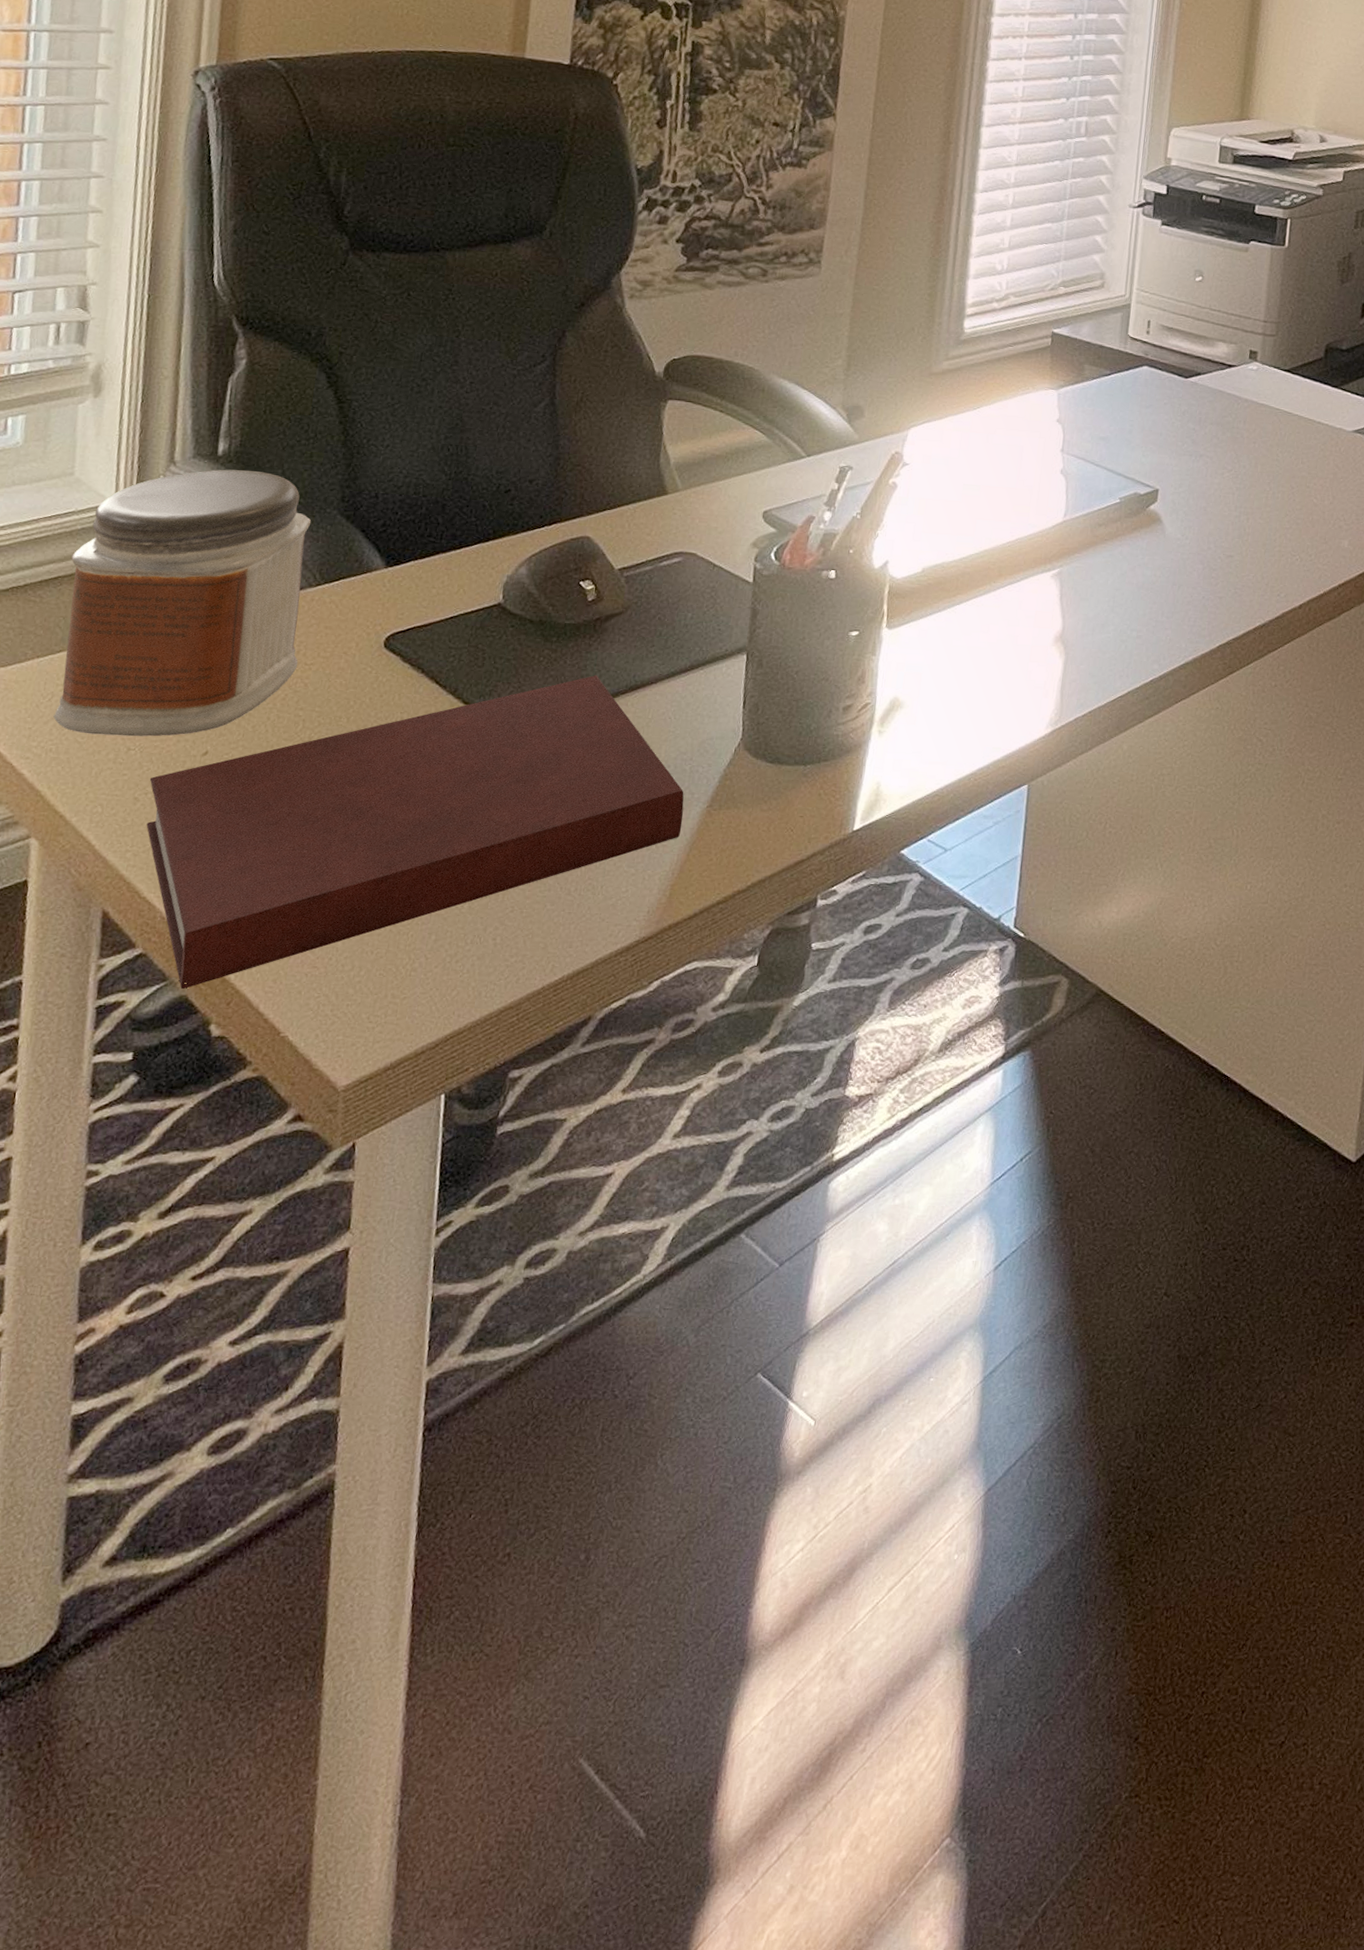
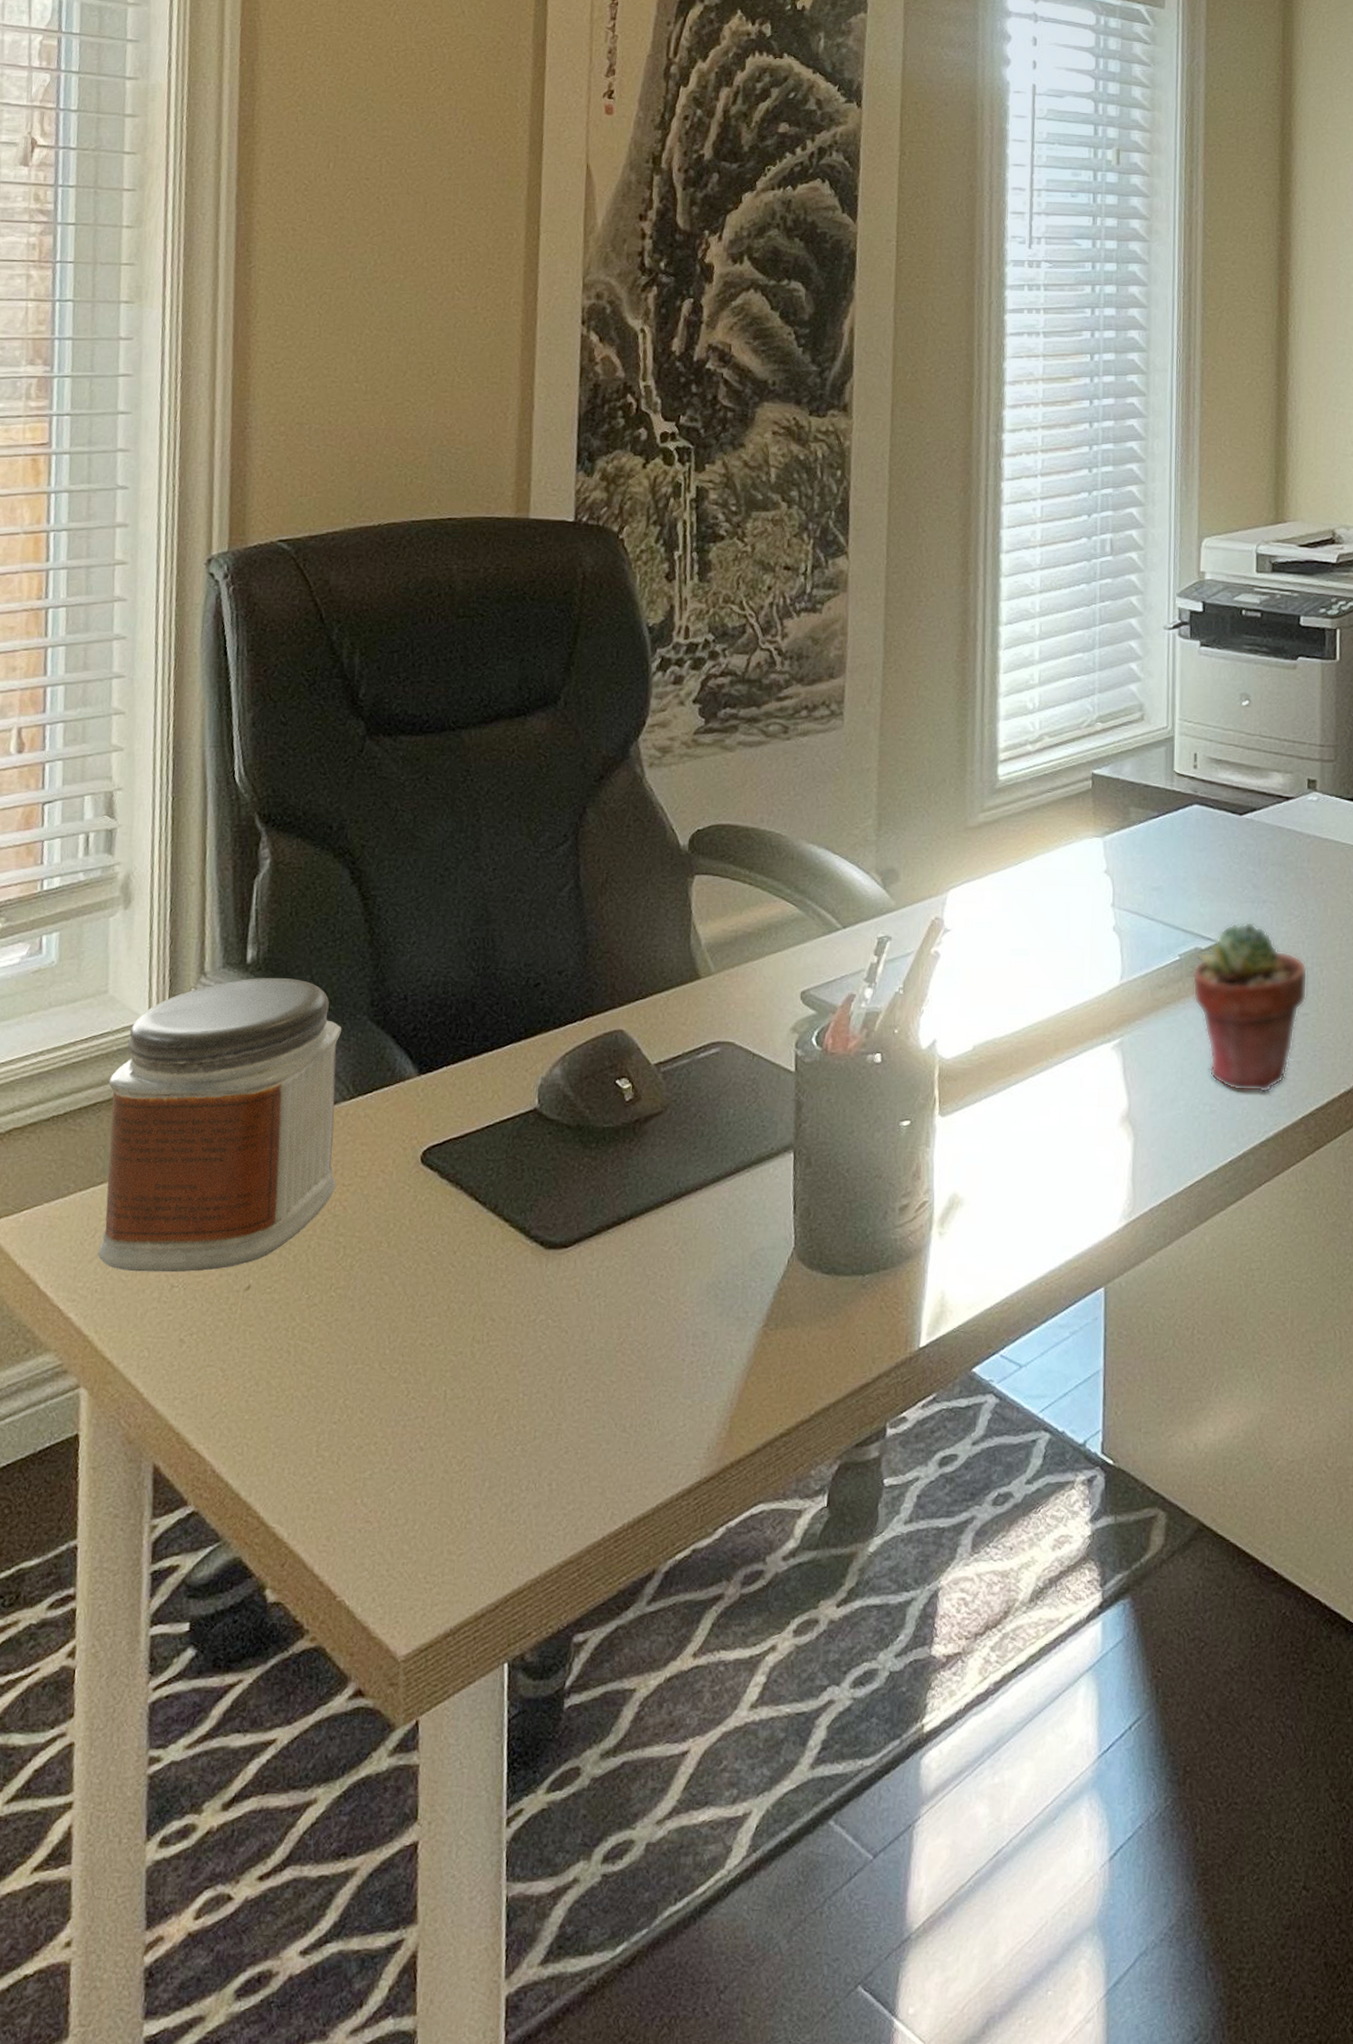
notebook: present [146,675,684,990] -> none [193,1183,738,1551]
potted succulent: none [1129,472,1236,623] -> present [1192,921,1308,1093]

